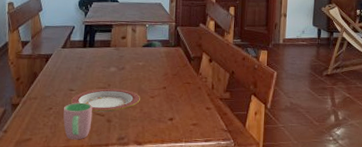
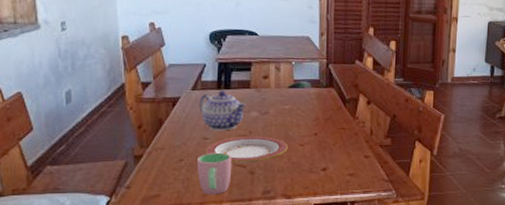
teapot: none [67,49,107,84] -> present [199,90,246,131]

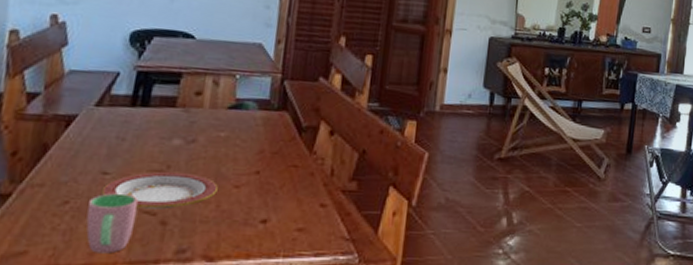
teapot: present [199,90,246,131] -> none [102,108,168,164]

